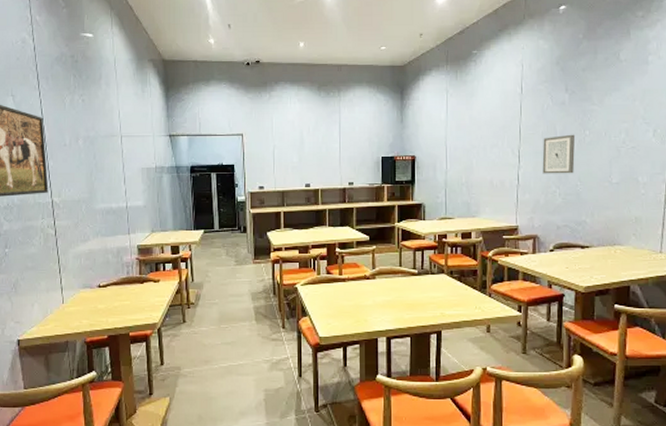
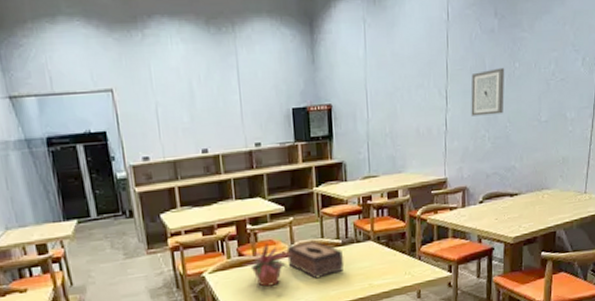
potted plant: none [330,265,372,303] -> present [242,243,291,287]
tissue box: none [368,268,419,302] -> present [287,241,345,279]

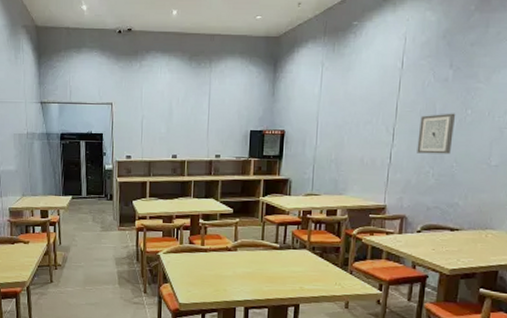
potted plant: present [242,243,291,287] -> none [192,237,234,273]
tissue box: present [287,241,345,279] -> none [230,241,280,274]

